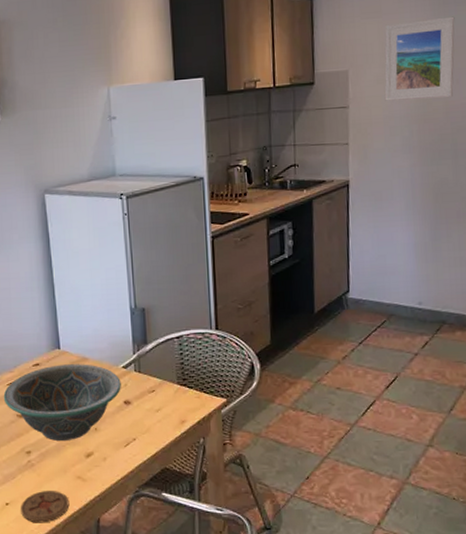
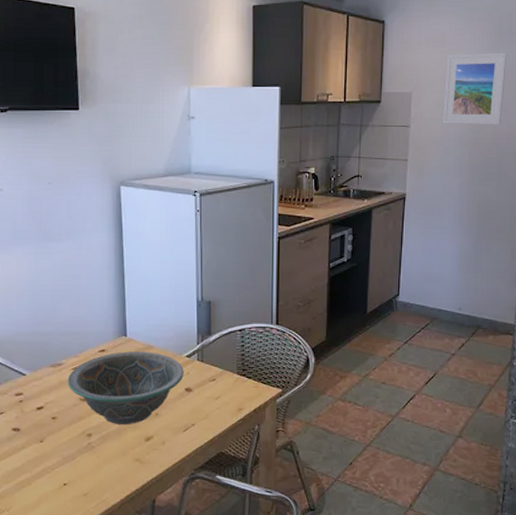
coaster: present [21,491,70,523] -> none [78,472,127,503]

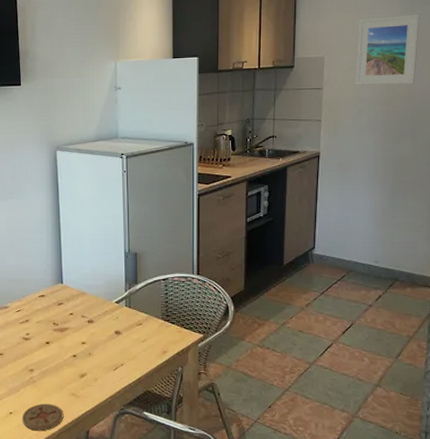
decorative bowl: present [67,351,184,424] -> none [12,297,113,362]
coaster: none [78,472,127,503] -> present [22,404,64,431]

